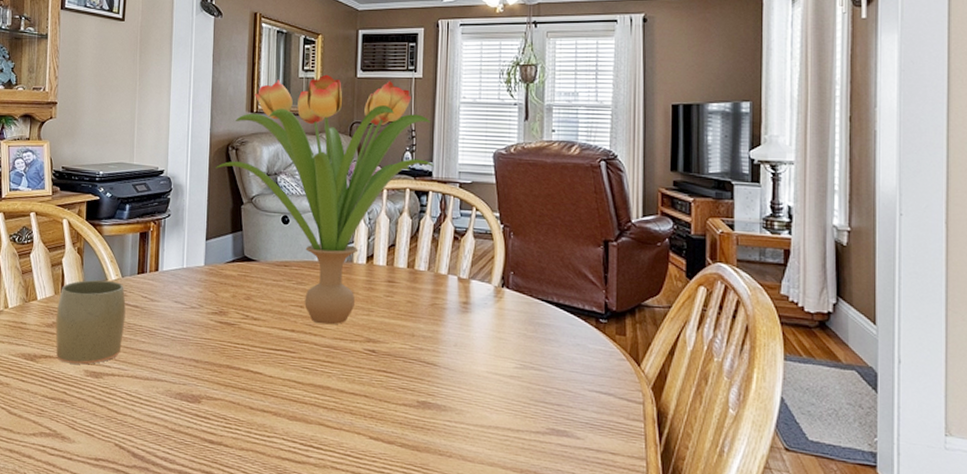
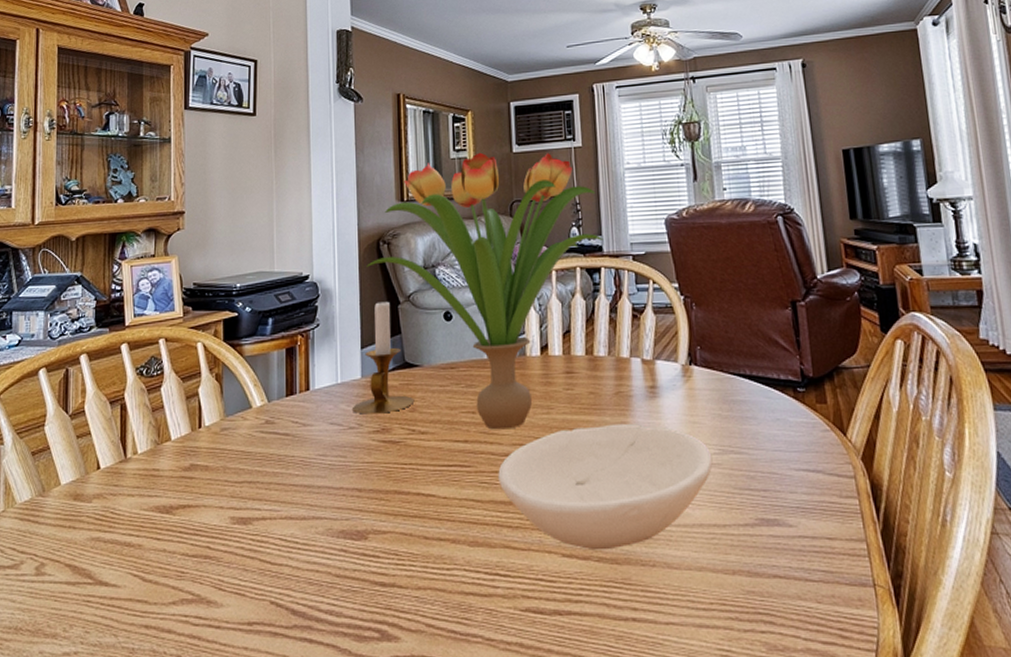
mug: present [55,280,126,365] -> none [194,407,275,511]
candlestick: none [195,200,250,299] -> present [353,301,415,414]
bowl: none [319,331,514,438] -> present [498,423,713,551]

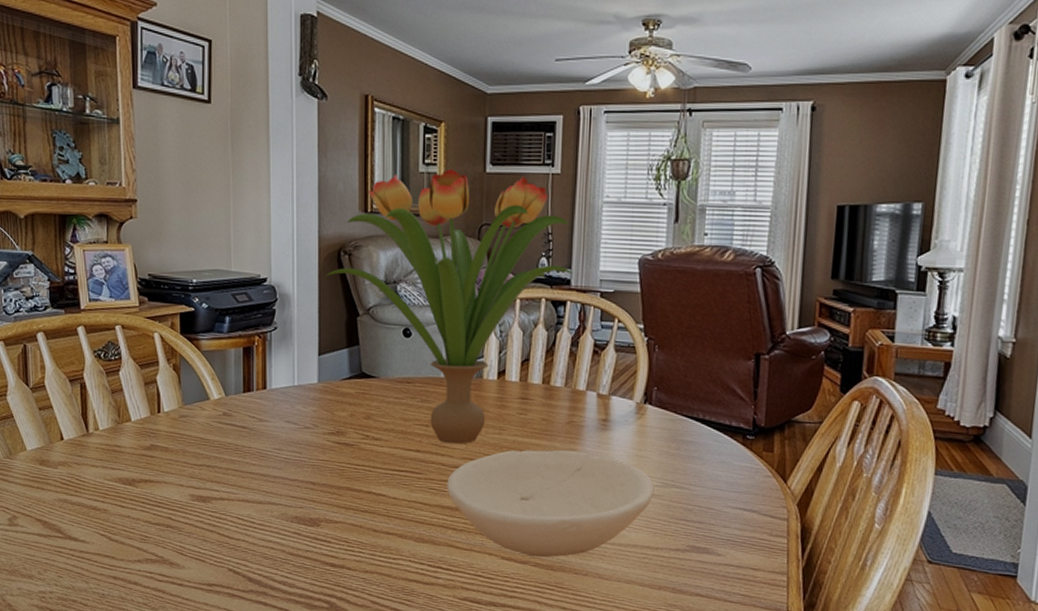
candlestick: present [353,301,415,414] -> none [309,312,370,418]

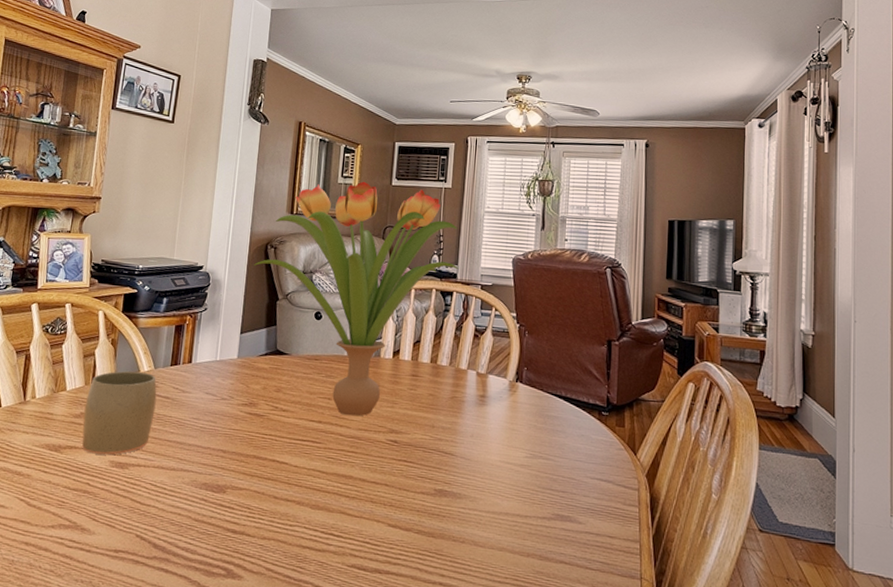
mug: none [154,399,232,489] -> present [82,371,157,455]
bowl: present [447,449,654,558] -> none [343,422,524,525]

